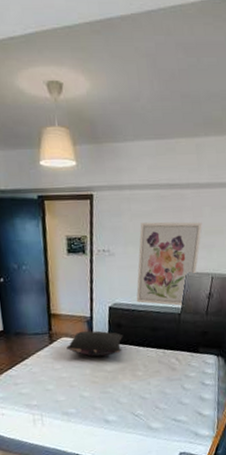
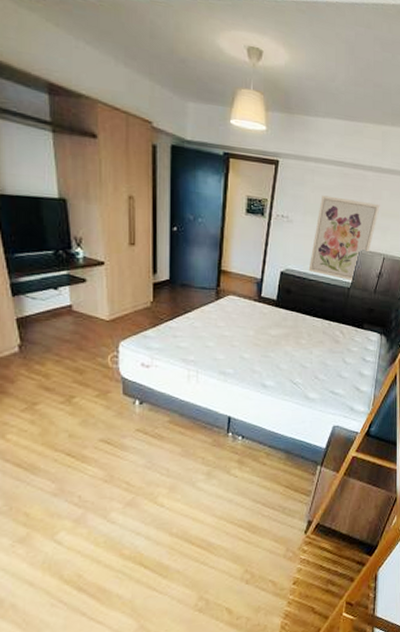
pillow: present [66,330,123,357] -> none [233,291,291,320]

